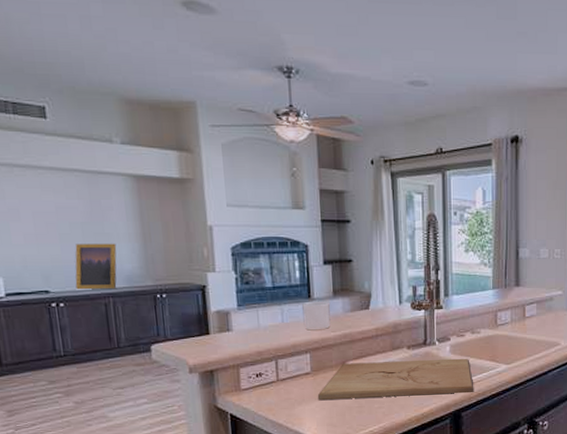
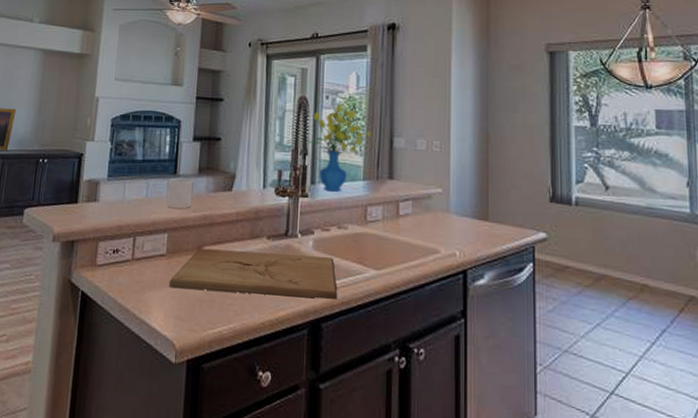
bouquet: none [439,218,498,301] -> present [308,102,371,192]

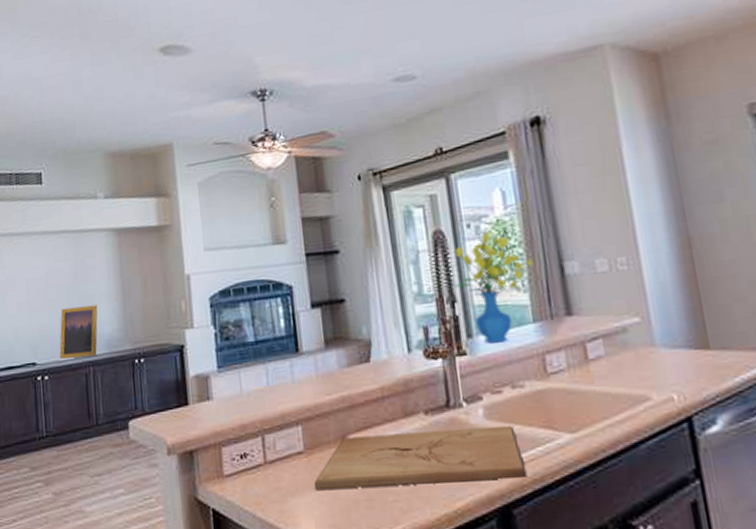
mug: present [166,177,195,209] -> none [289,354,325,395]

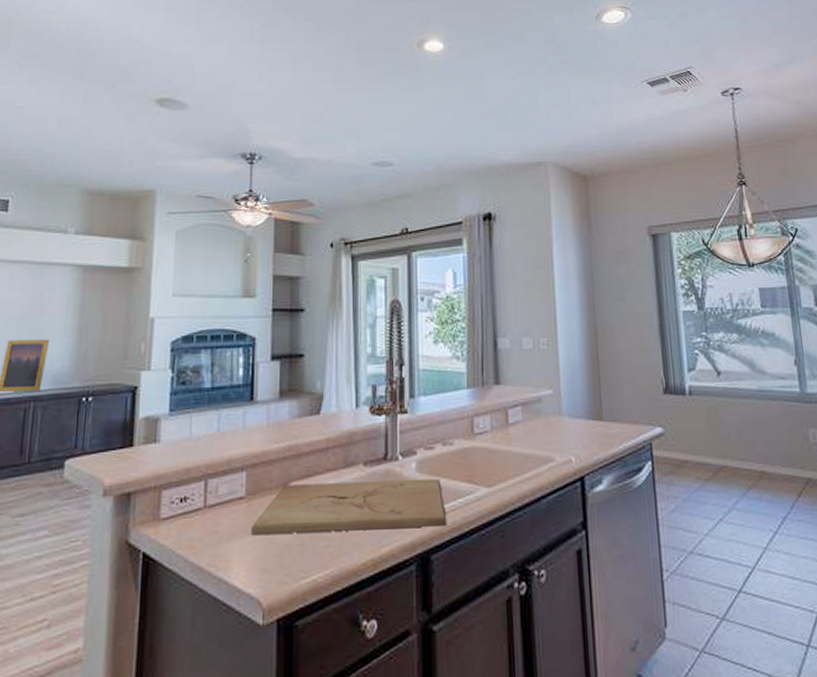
bouquet: present [454,229,533,343] -> none [403,303,472,404]

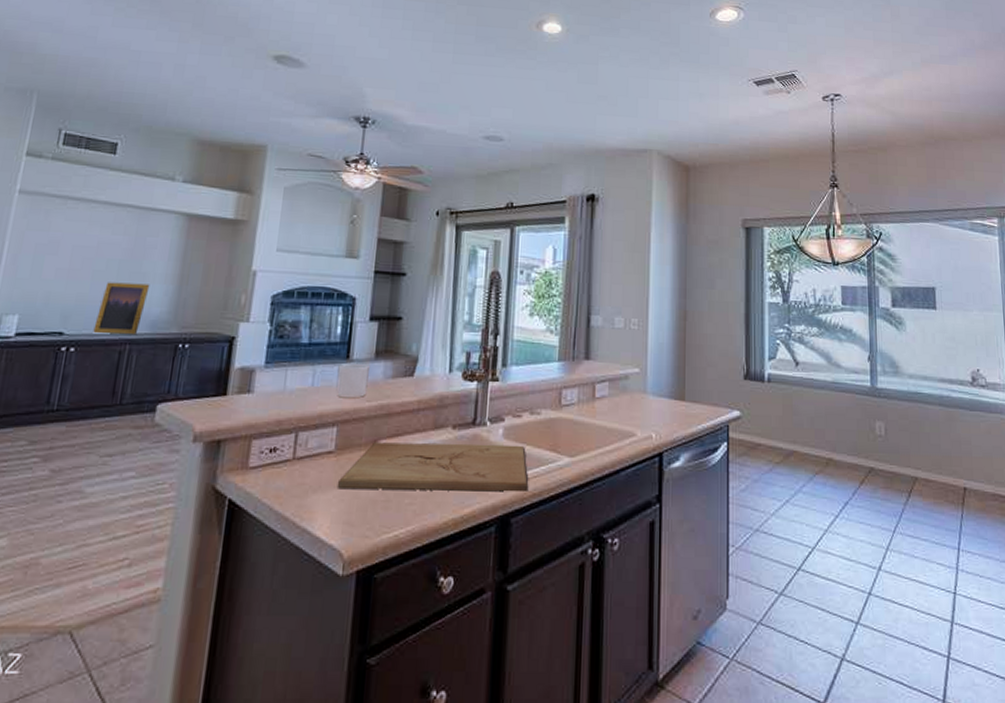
mug: none [242,404,276,442] -> present [336,362,371,399]

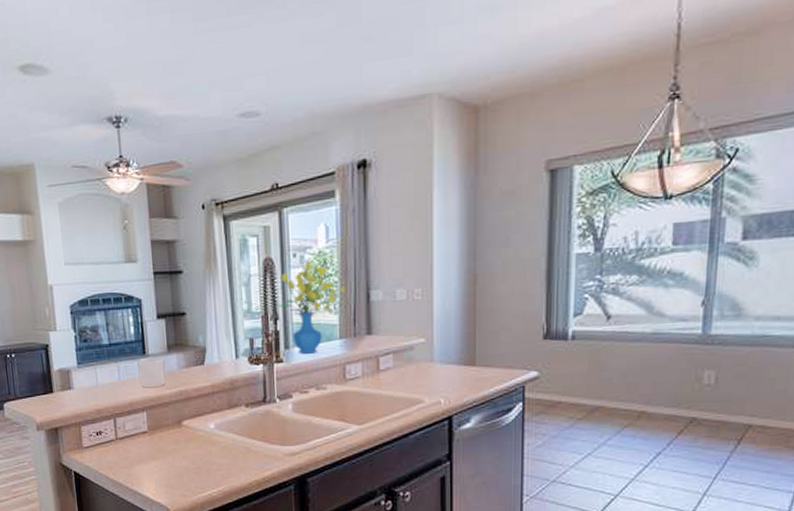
cutting board: present [337,442,529,493] -> none [155,417,321,460]
bouquet: none [499,278,567,374] -> present [278,259,345,354]

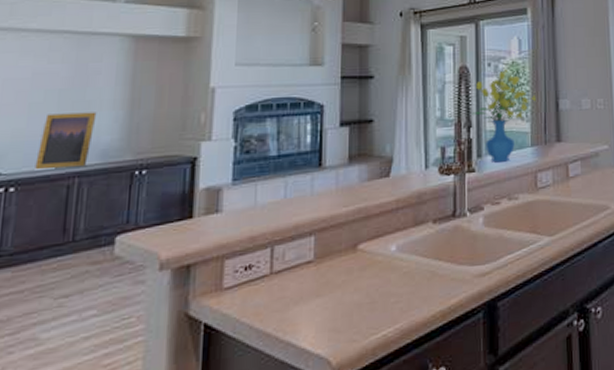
mug: present [138,357,166,388] -> none [310,169,345,207]

